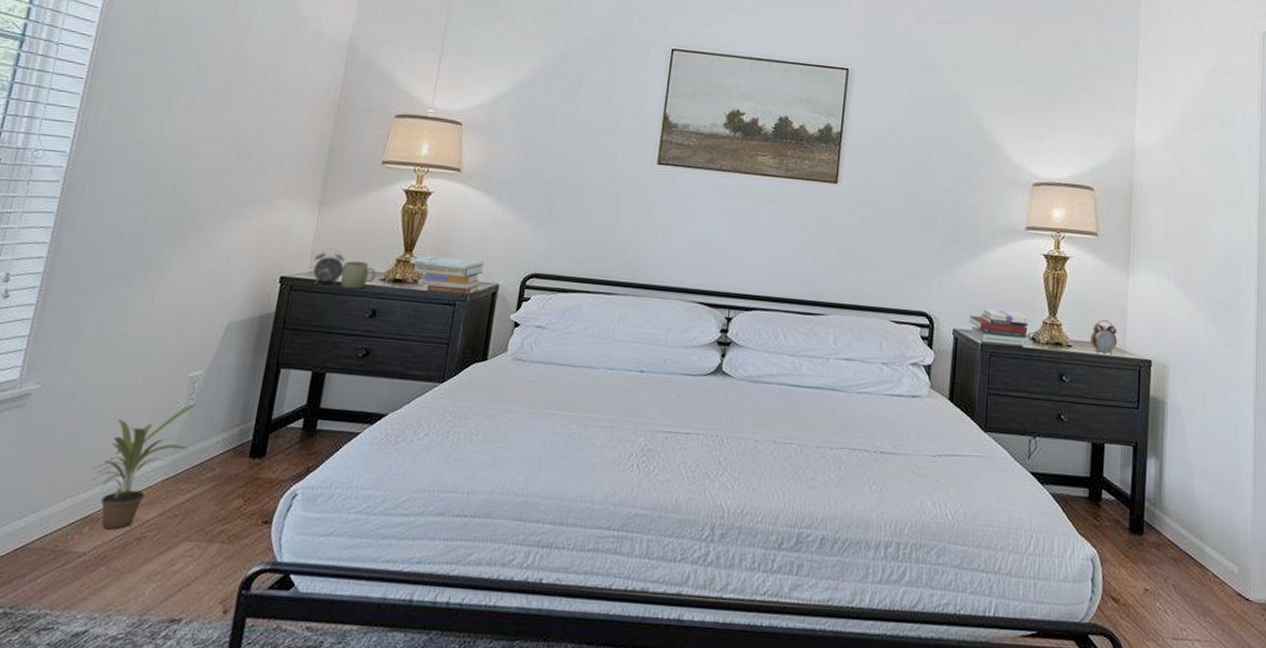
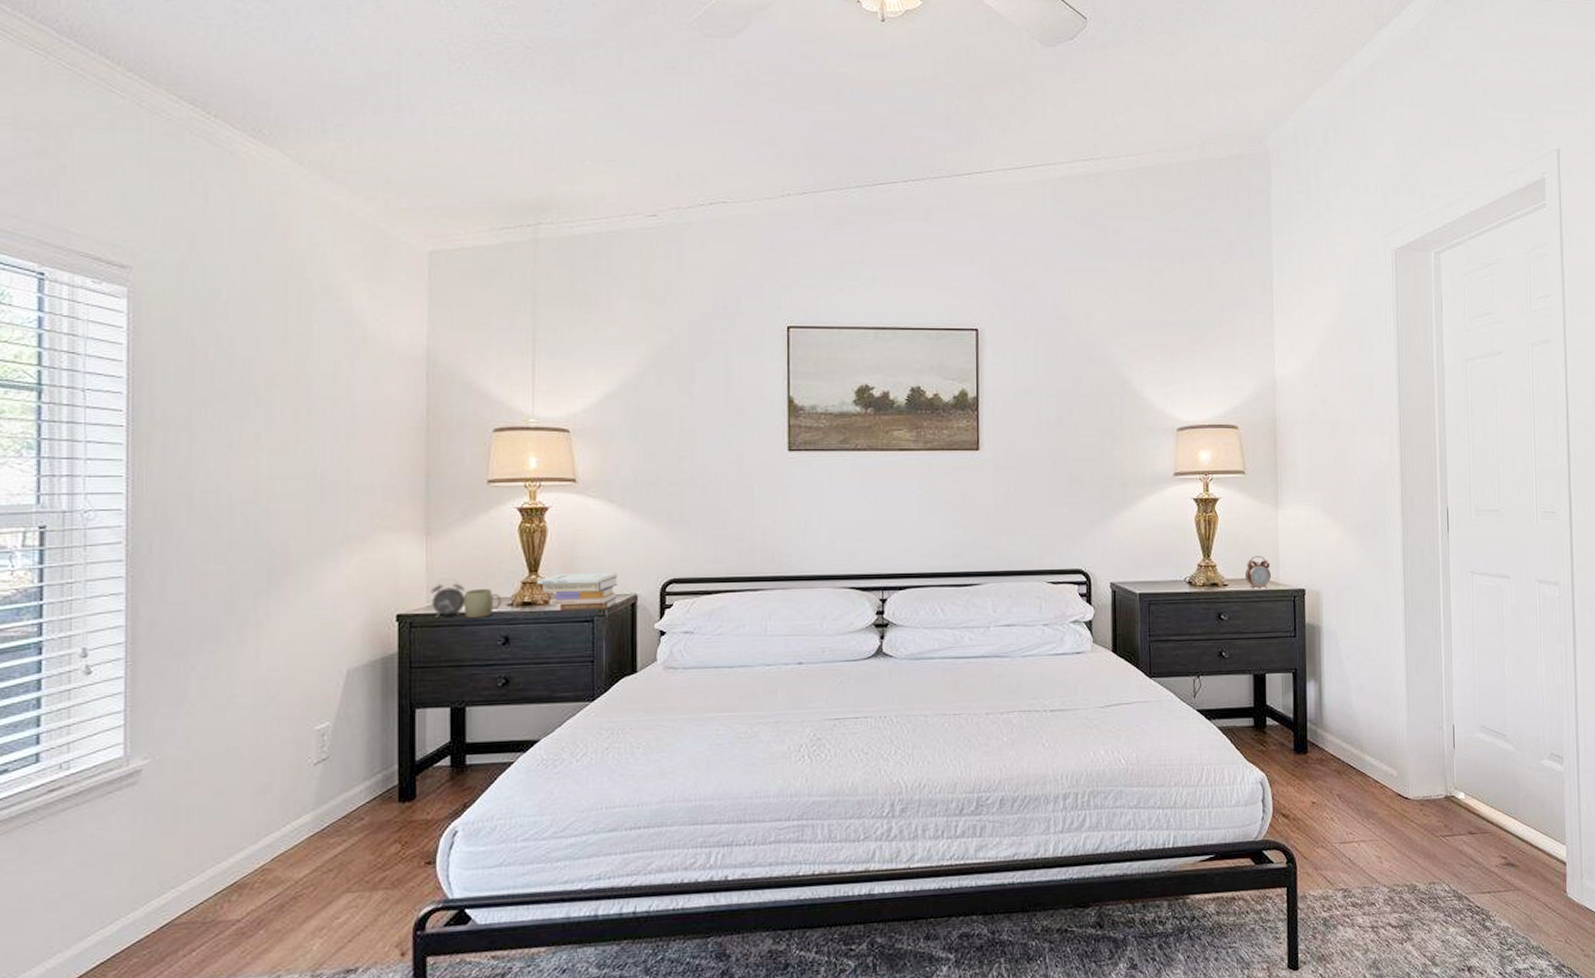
potted plant: present [92,406,195,530] -> none [227,759,330,894]
books: present [969,307,1029,348] -> none [1125,557,1185,593]

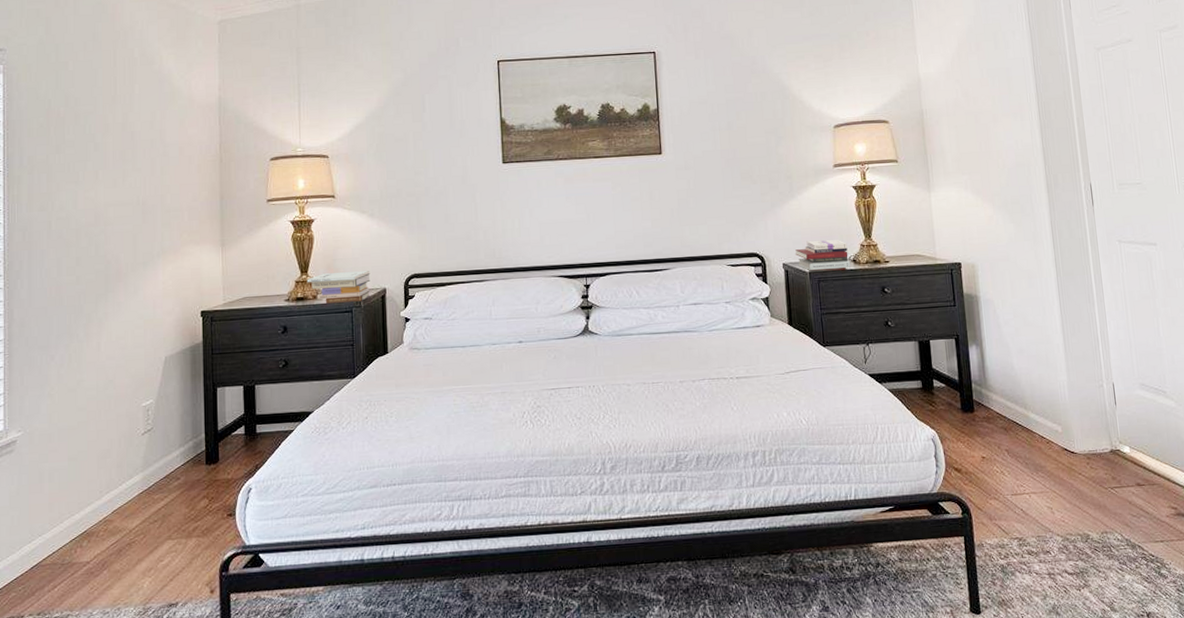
alarm clock: present [430,578,465,617] -> none [226,280,252,312]
mug: present [463,588,502,618] -> none [251,287,281,312]
books: none [1125,557,1185,593] -> present [795,240,850,272]
alarm clock: present [1245,556,1271,589] -> none [904,234,928,264]

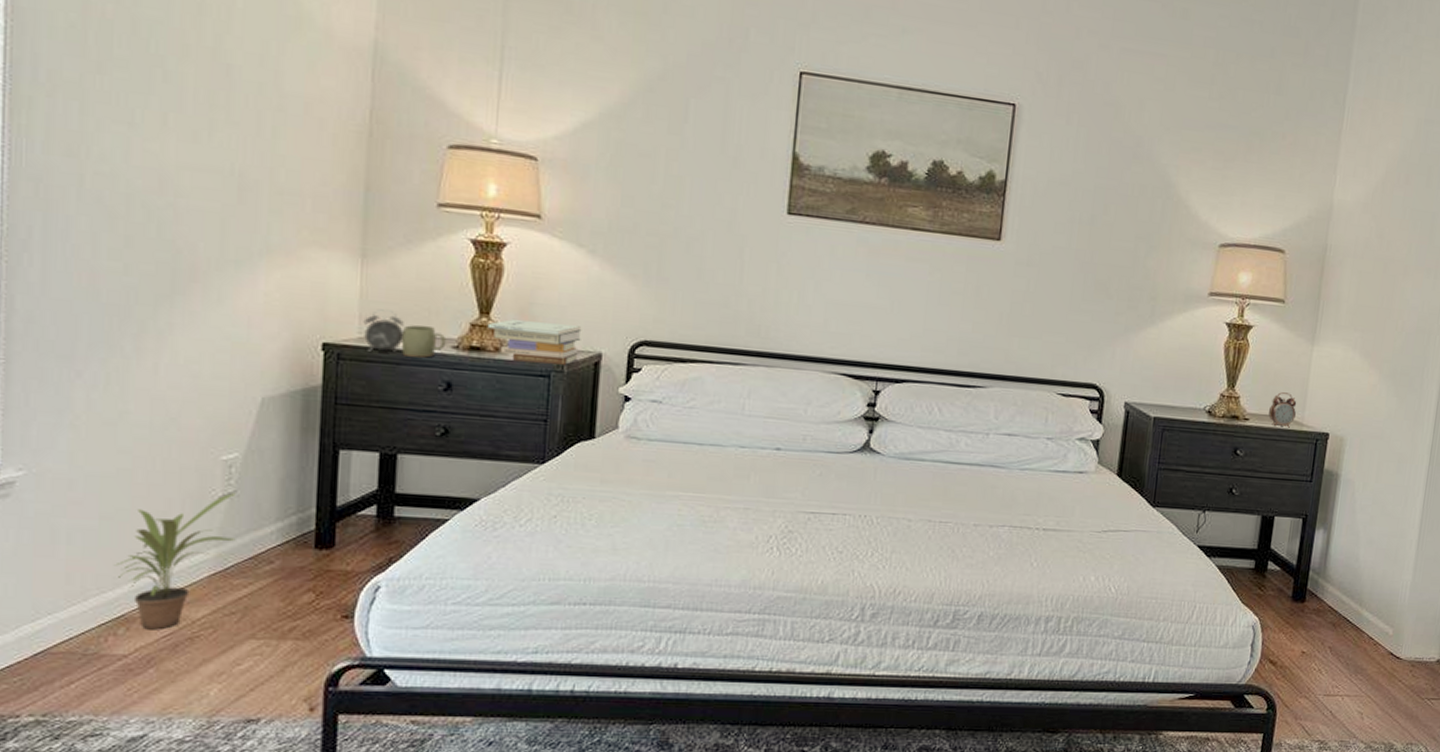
potted plant: none [79,430,154,541] -> present [115,493,236,630]
alarm clock: none [226,280,252,312] -> present [363,309,404,352]
mug: none [251,287,281,312] -> present [401,325,447,358]
books: present [795,240,850,272] -> none [1142,379,1206,421]
alarm clock: none [904,234,928,264] -> present [1268,392,1297,428]

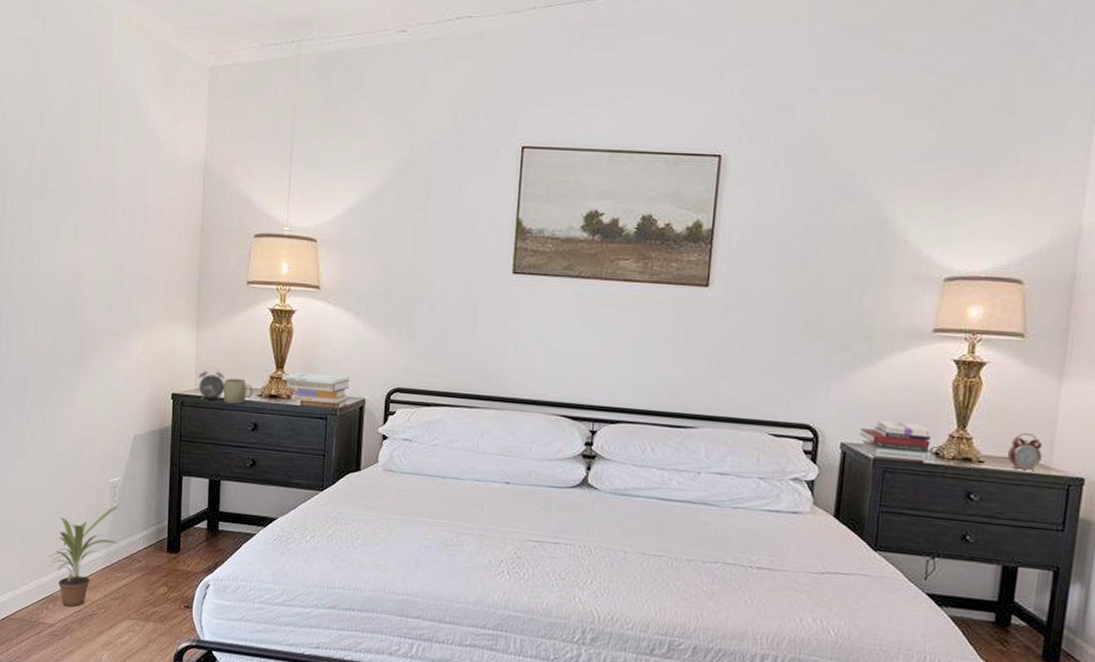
books: none [1142,379,1206,421] -> present [860,419,932,463]

